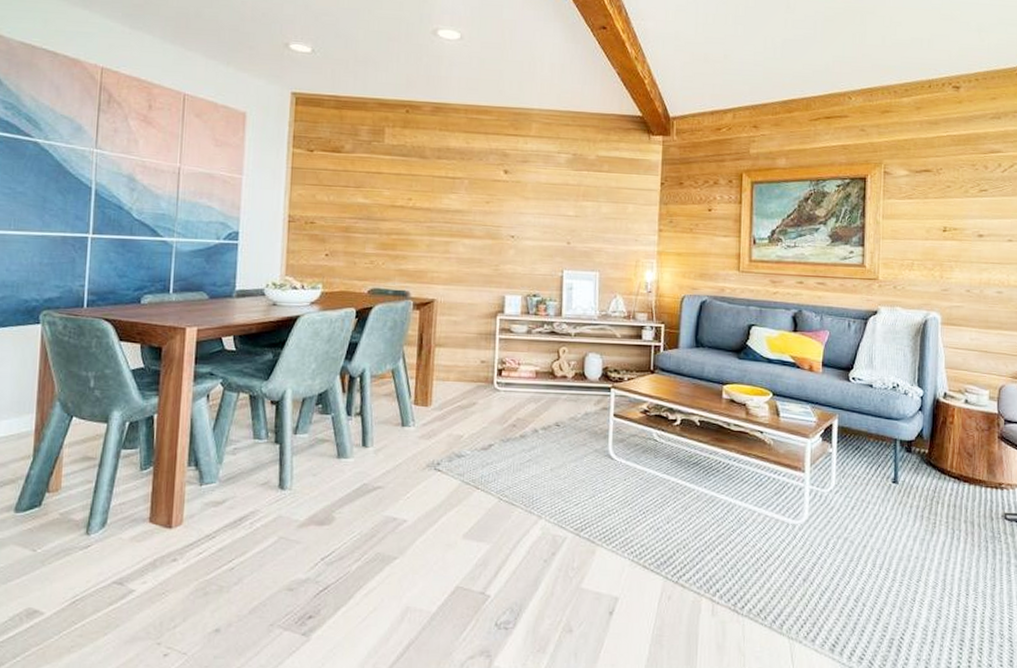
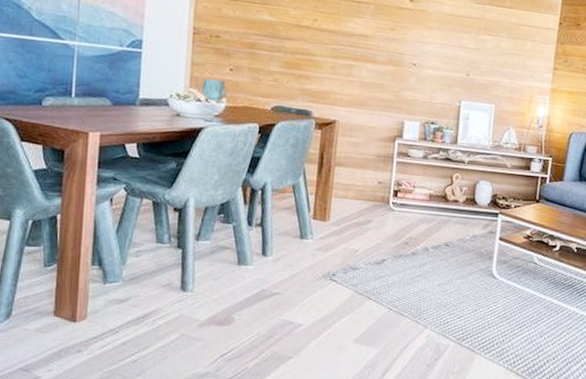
wine glass: none [297,265,323,310] -> present [201,78,227,122]

